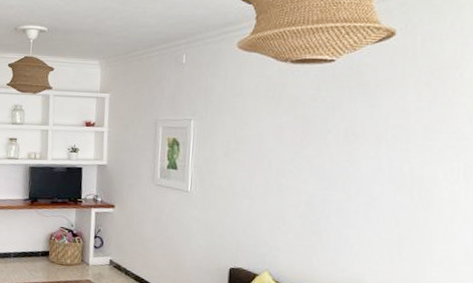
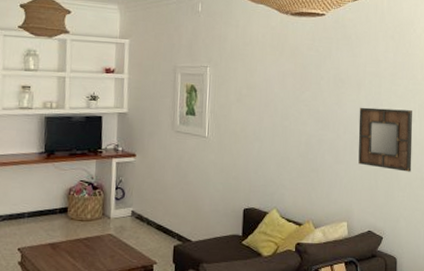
home mirror: none [375,165,455,244] -> present [358,107,413,172]

